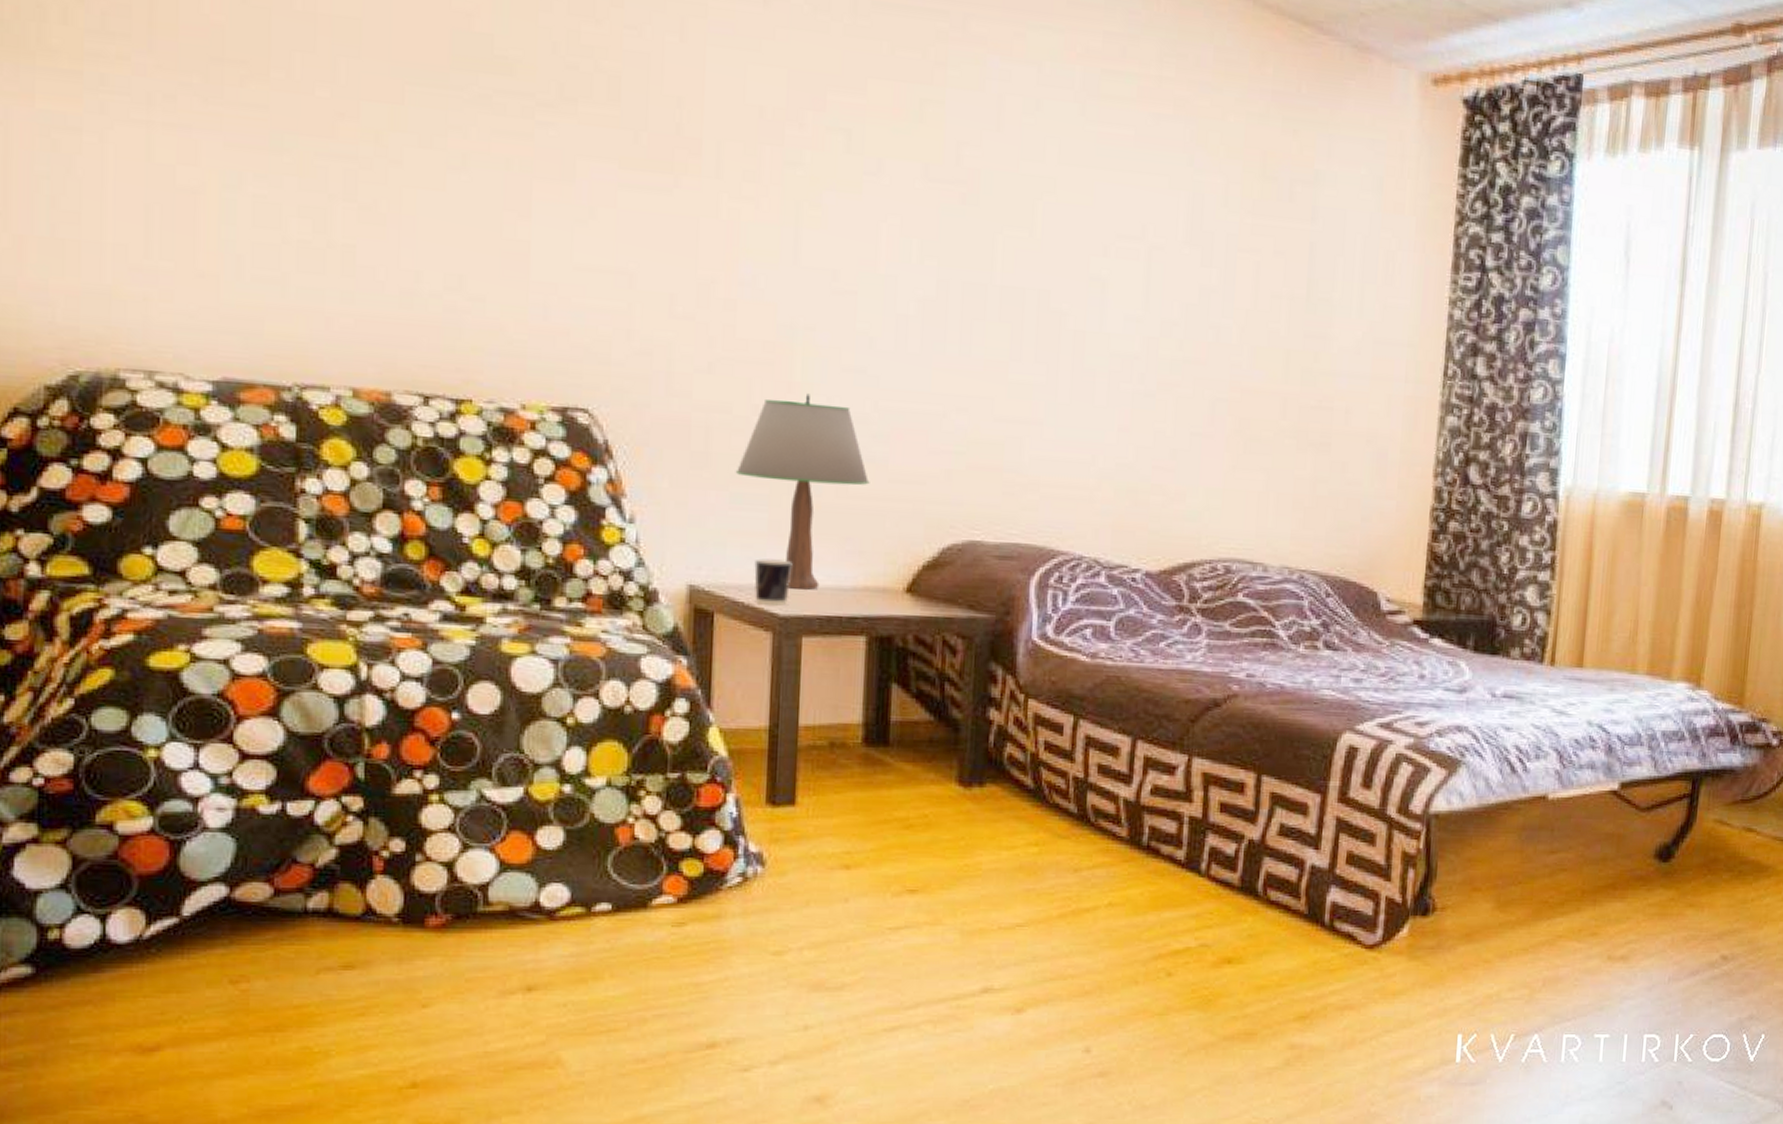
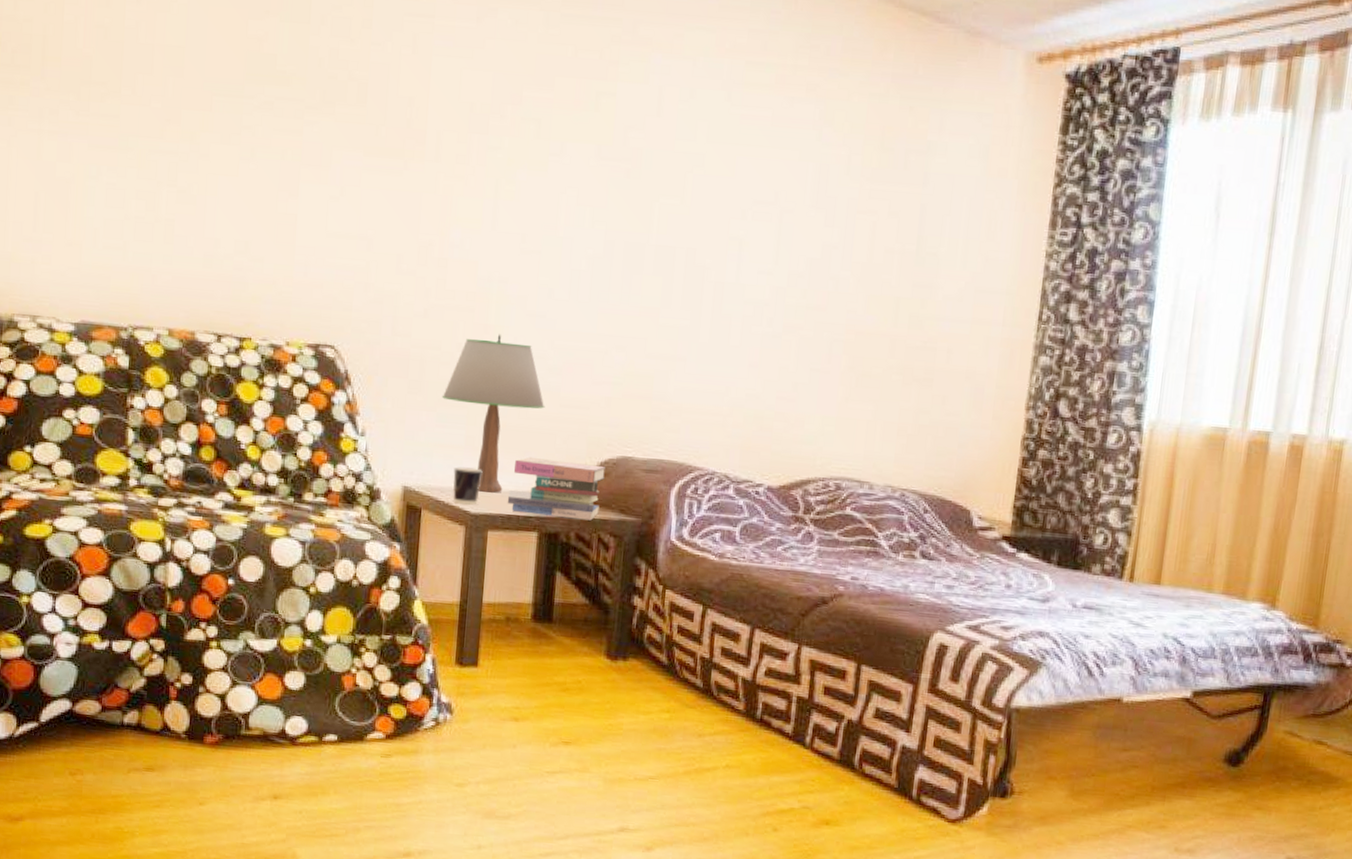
books: none [825,544,950,620] -> present [507,456,607,521]

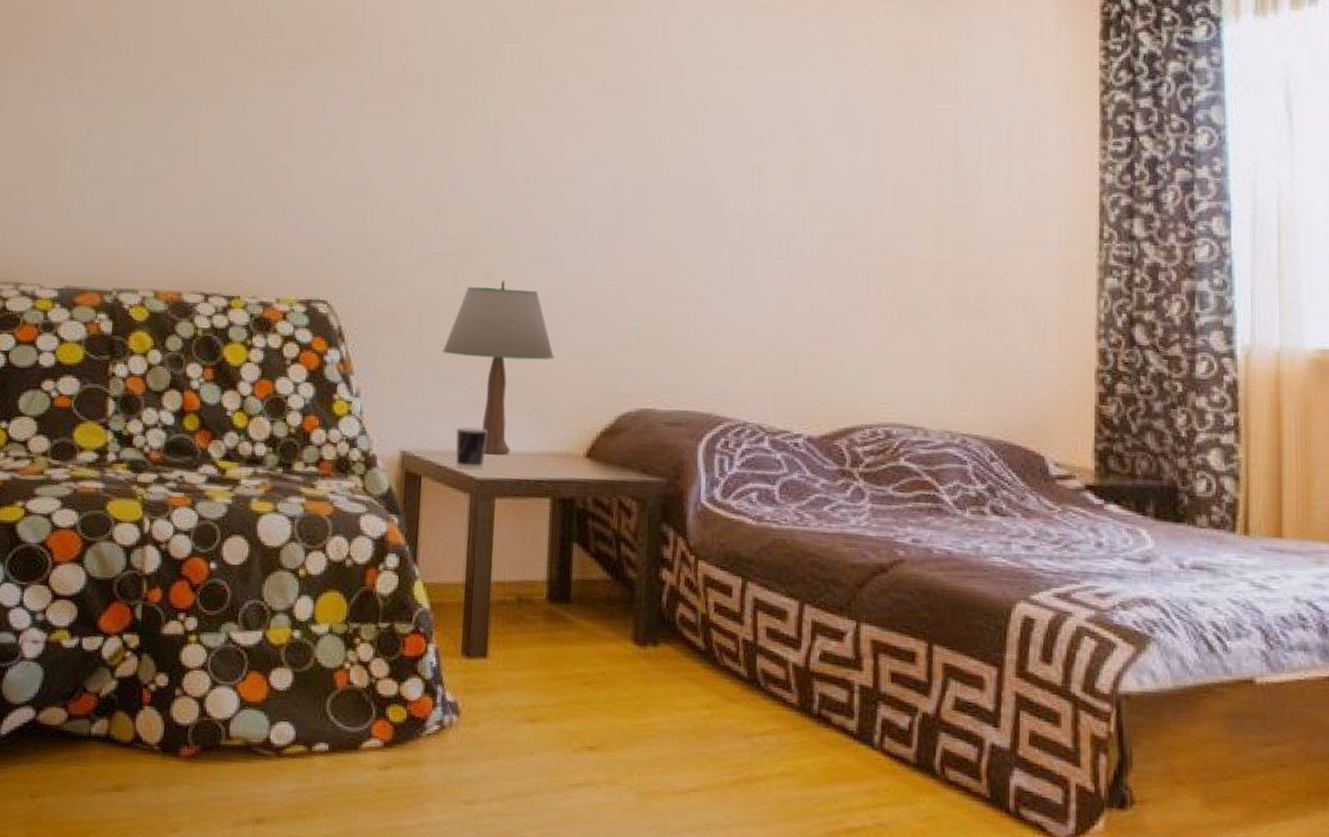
books: present [507,456,607,521] -> none [515,413,625,483]

